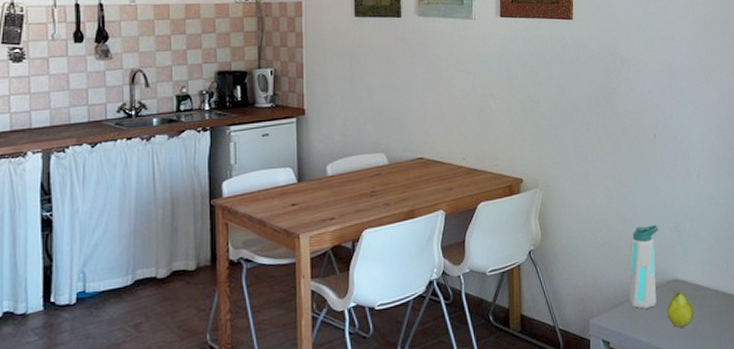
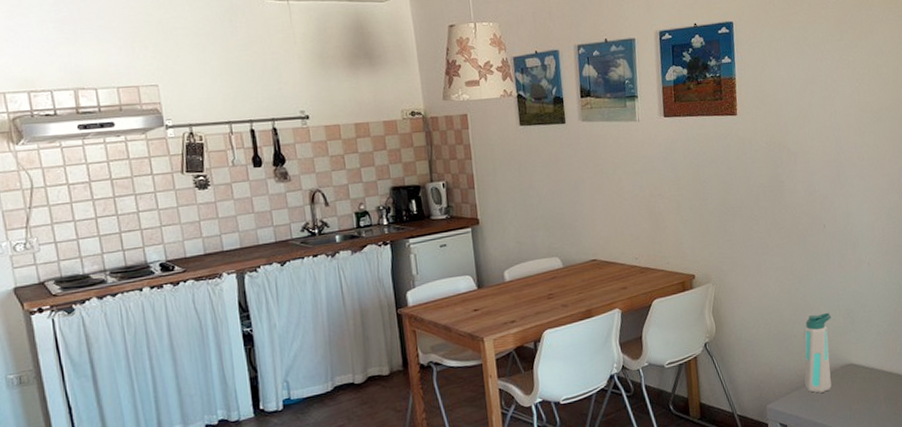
fruit: present [666,290,694,328] -> none [841,374,869,409]

